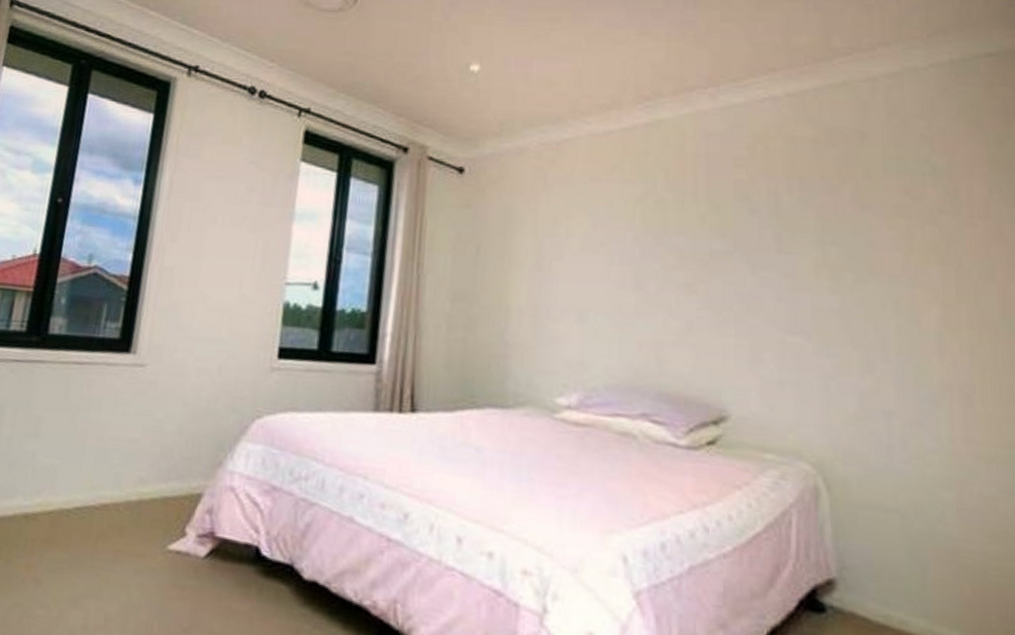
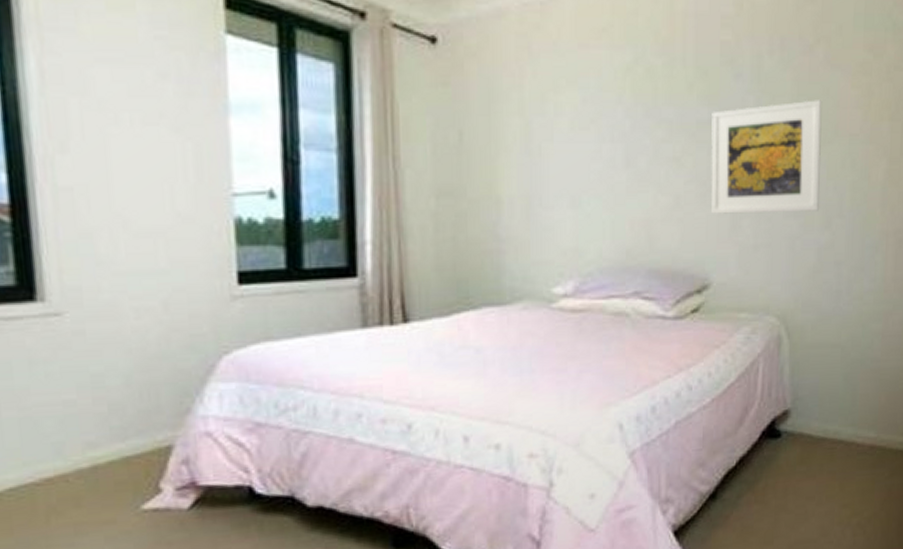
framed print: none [726,238,857,353] -> present [711,100,822,214]

